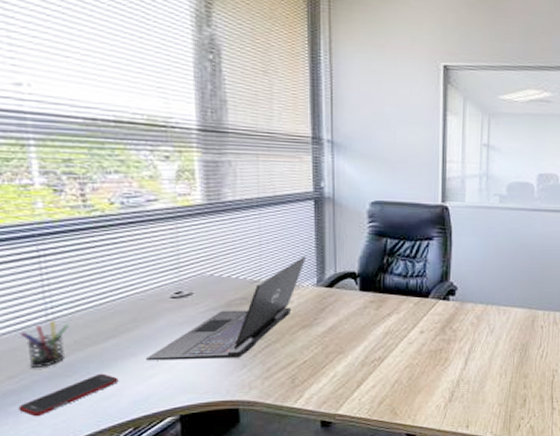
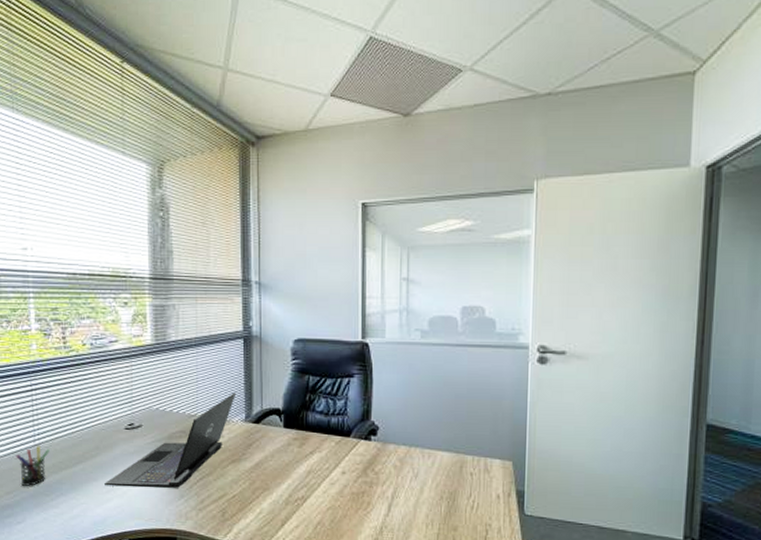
cell phone: present [18,373,119,417] -> none [12,495,83,530]

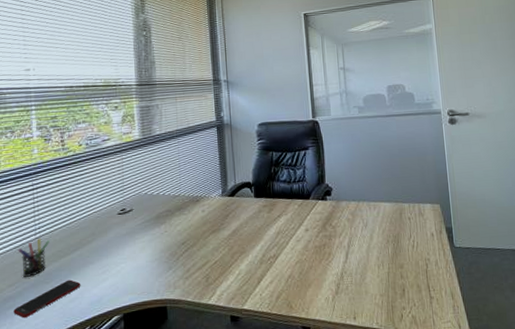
cell phone: none [12,495,83,530] -> present [13,279,81,318]
laptop: present [104,392,237,488] -> none [100,172,214,268]

